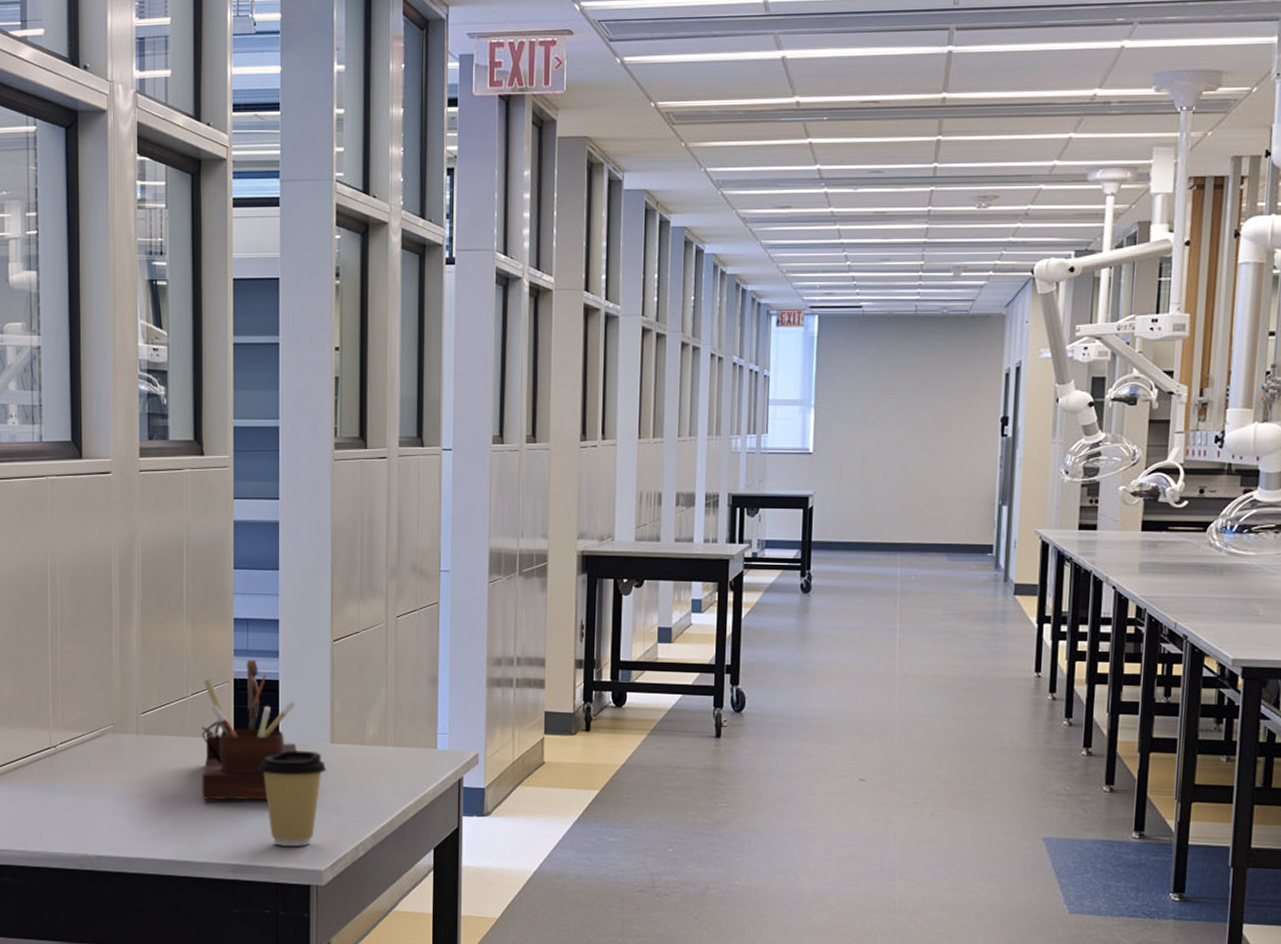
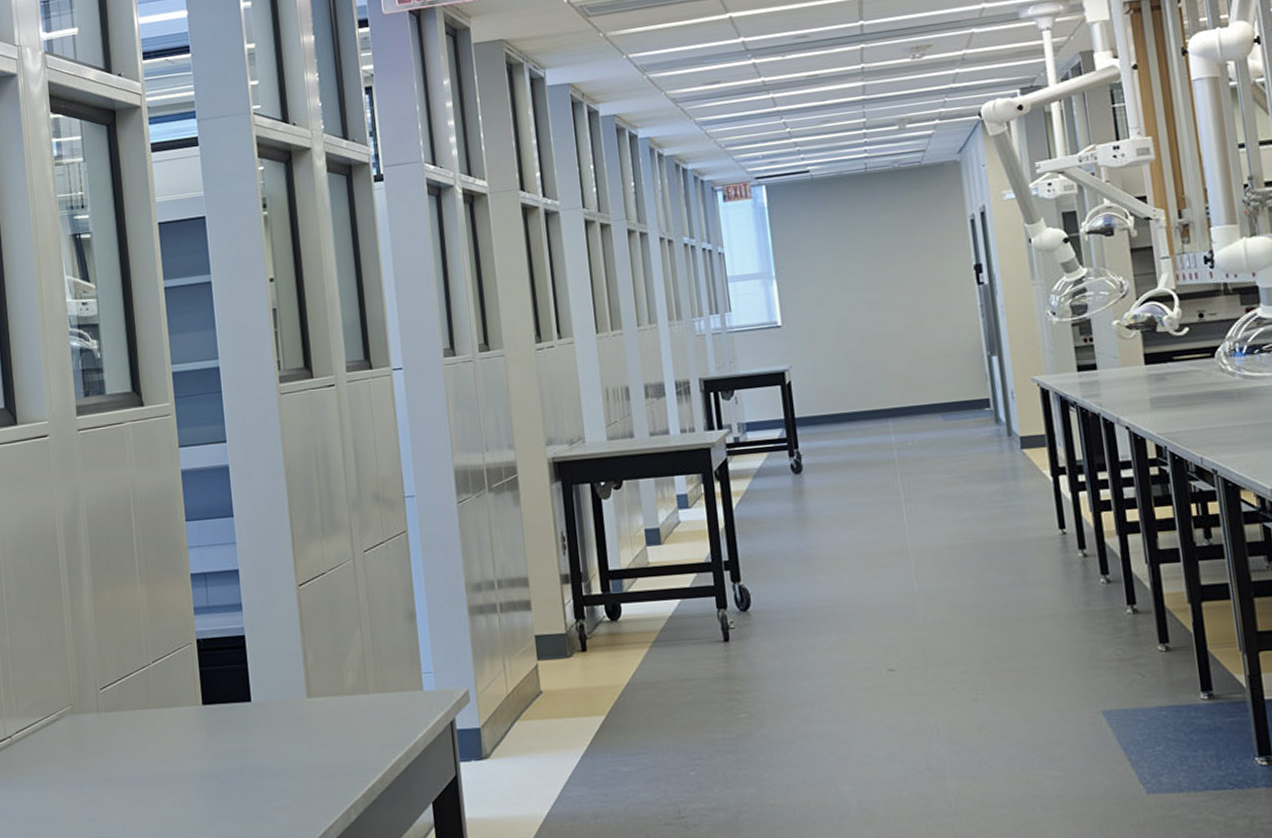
desk organizer: present [201,660,297,801] -> none [165,616,272,777]
coffee cup: present [259,750,327,847] -> none [232,709,306,820]

